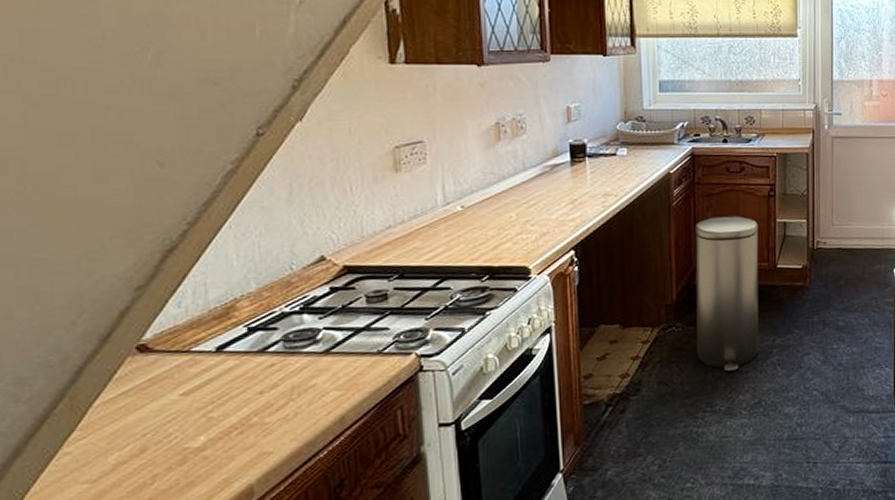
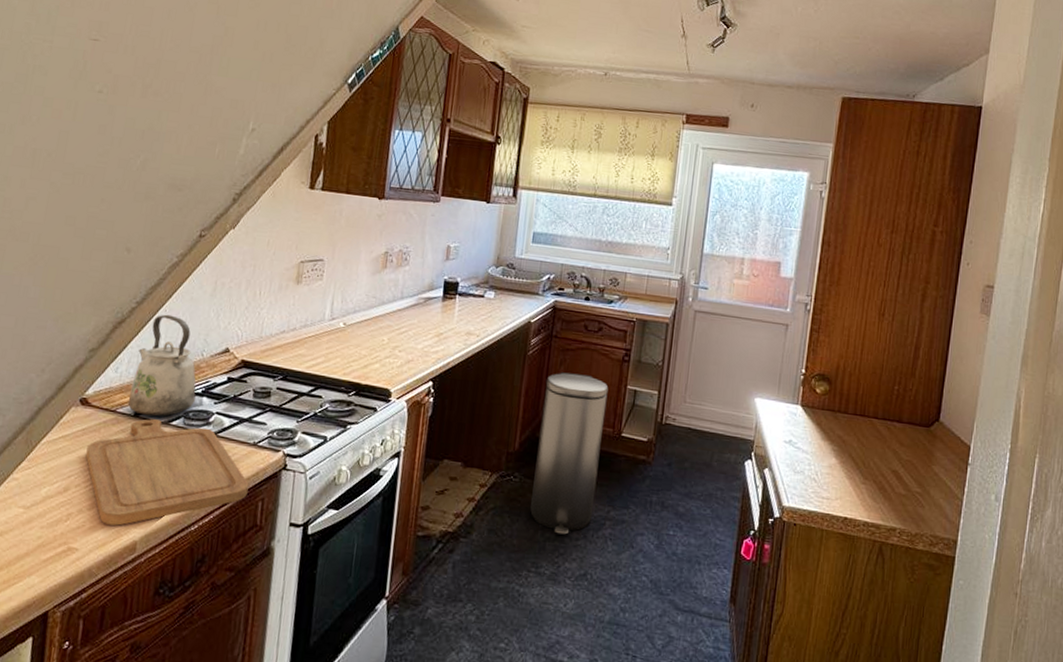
chopping board: none [160,346,382,476] -> present [85,419,249,526]
kettle: none [203,230,293,349] -> present [127,314,197,417]

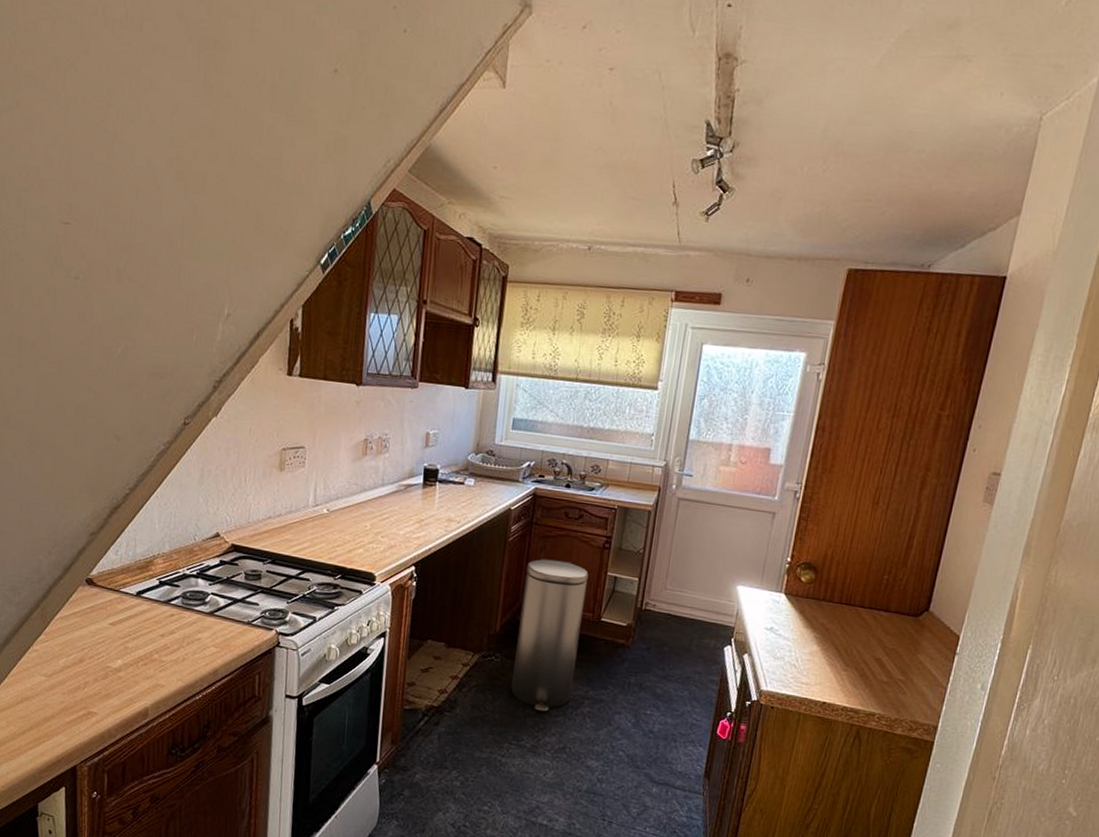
chopping board: present [85,419,249,526] -> none [96,598,246,694]
kettle: present [127,314,197,417] -> none [129,500,192,596]

